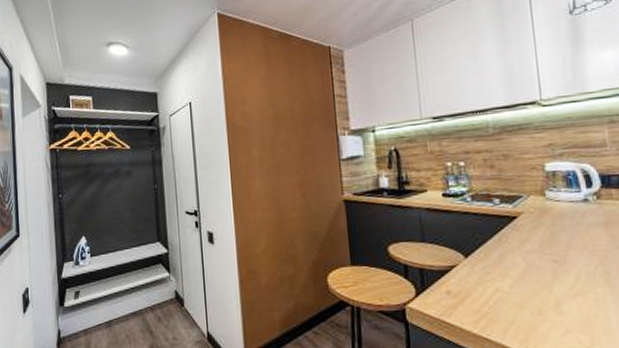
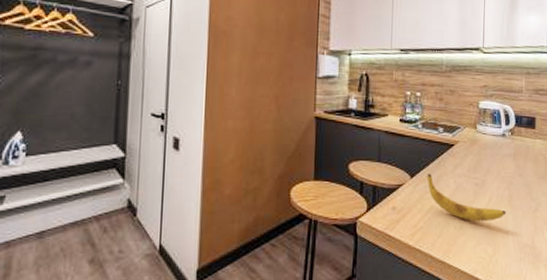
banana: none [485,252,604,306] -> present [427,174,506,222]

